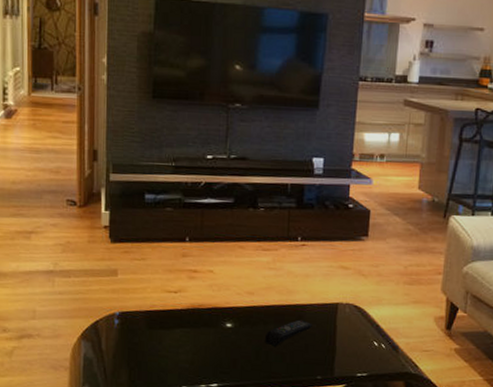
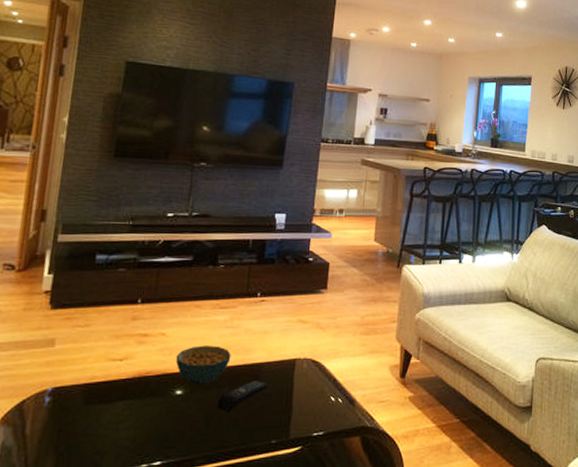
cereal bowl: none [224,284,275,320] -> present [175,345,231,384]

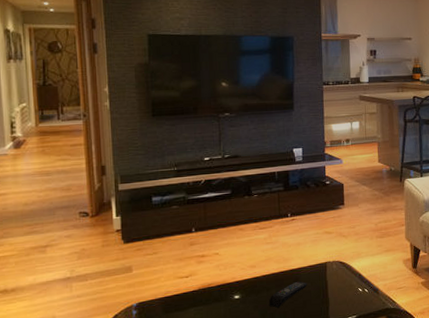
cereal bowl: present [175,345,231,384] -> none [230,258,274,290]

